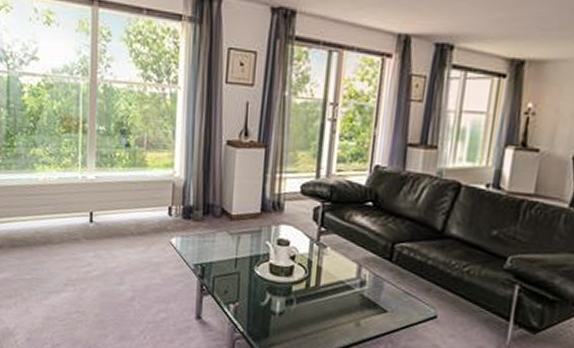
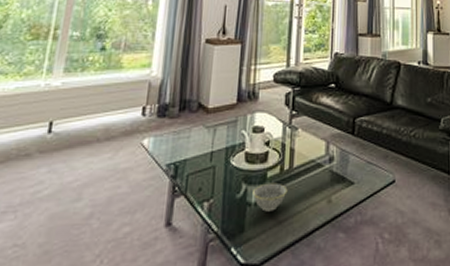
bowl: none [277,296,313,324] -> present [253,182,288,212]

